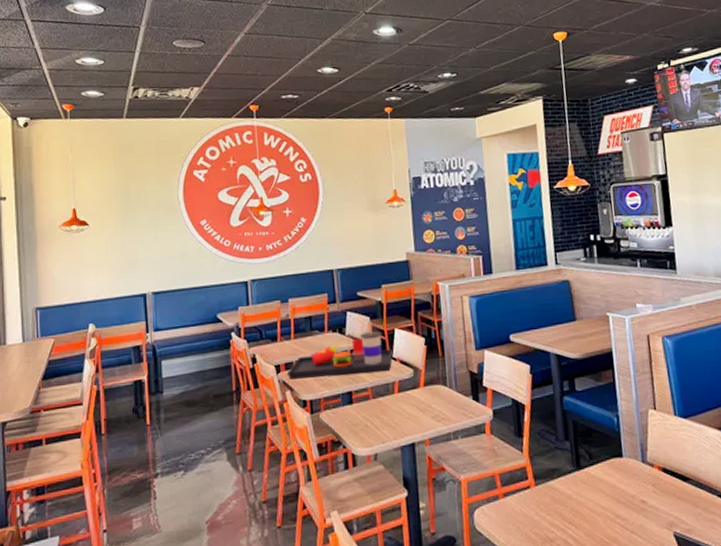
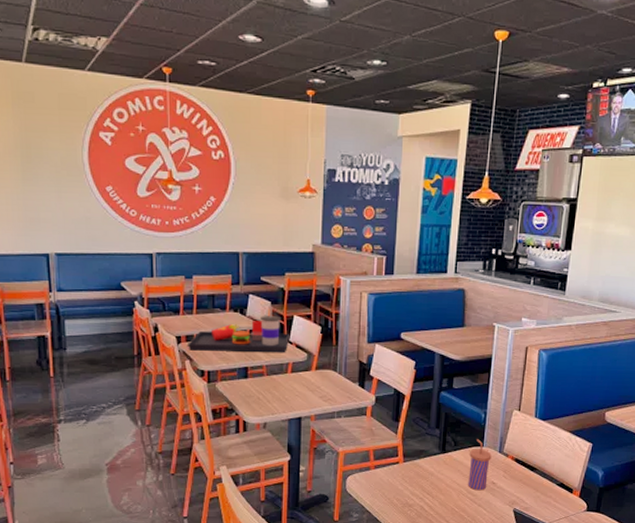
beverage cup: none [609,449,636,514] -> present [468,439,492,491]

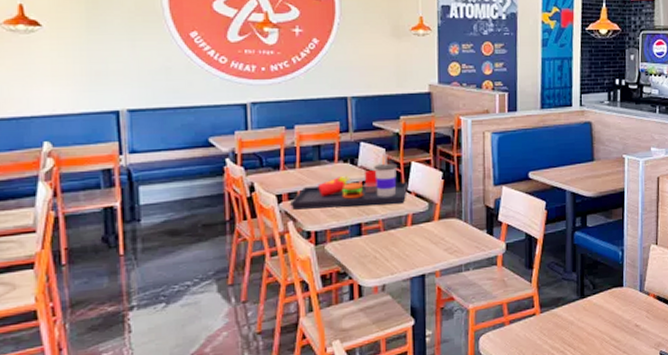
beverage cup: present [468,439,492,491] -> none [610,279,633,336]

